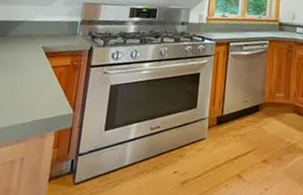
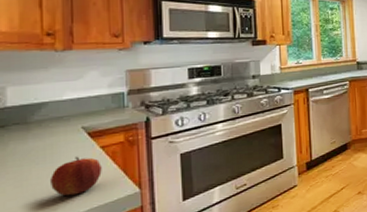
apple: none [10,71,49,106] -> present [51,156,102,197]

